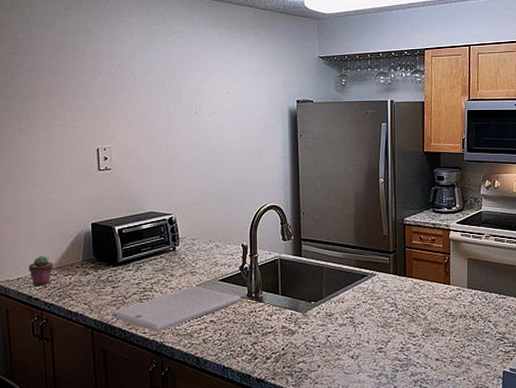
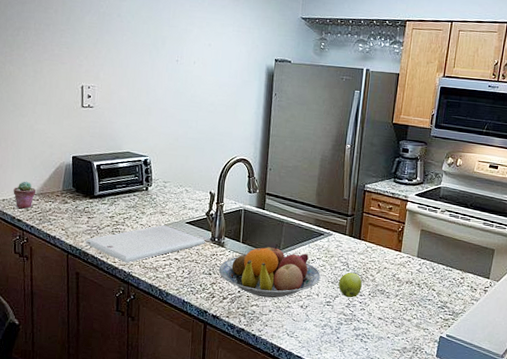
fruit bowl: none [258,292,369,352] -> present [218,244,321,298]
apple: none [389,313,414,341] -> present [338,272,362,298]

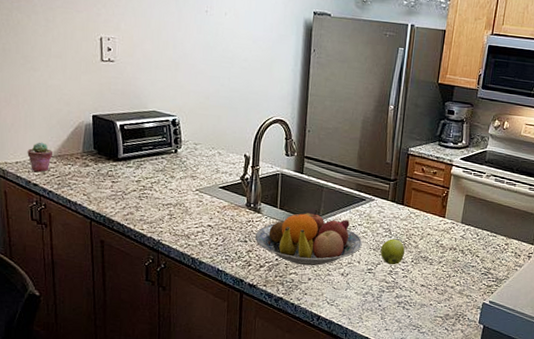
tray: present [85,225,205,263] -> none [109,190,240,230]

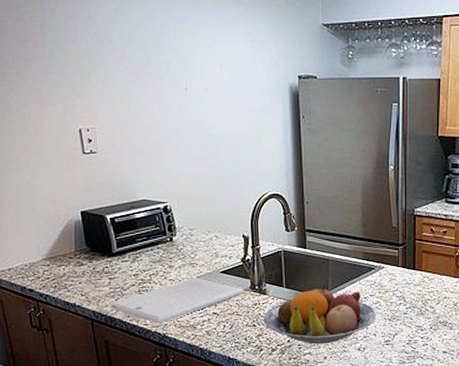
potted succulent: present [27,142,54,172] -> none [18,245,46,276]
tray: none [109,190,240,230] -> present [110,277,245,324]
apple: present [380,238,405,265] -> none [397,306,422,334]

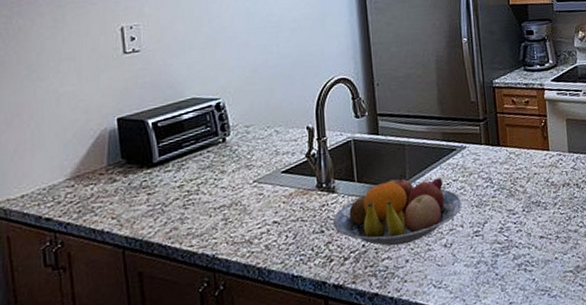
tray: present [110,277,245,324] -> none [147,181,310,244]

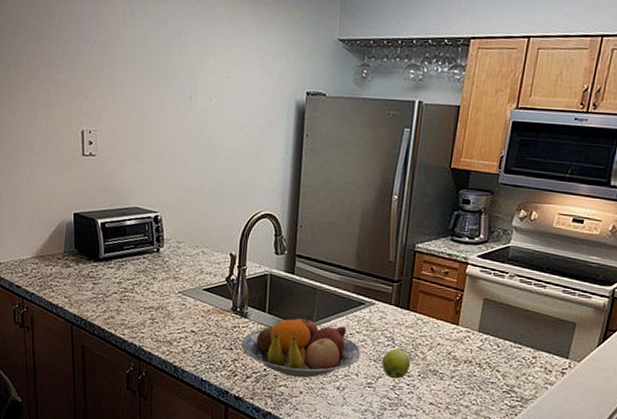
apple: none [484,187,513,221] -> present [382,348,411,379]

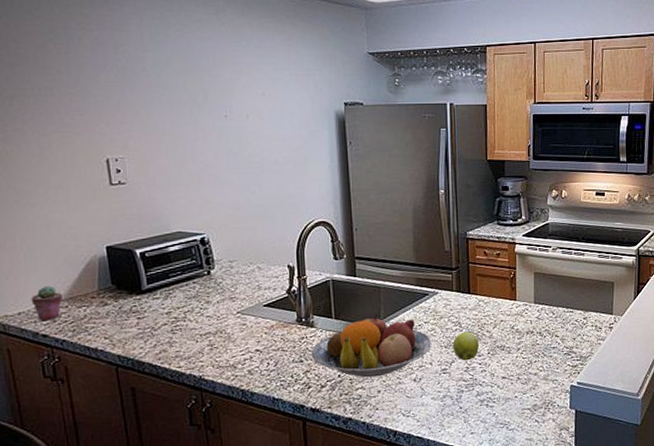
potted succulent: none [10,242,36,273] -> present [31,285,63,321]

